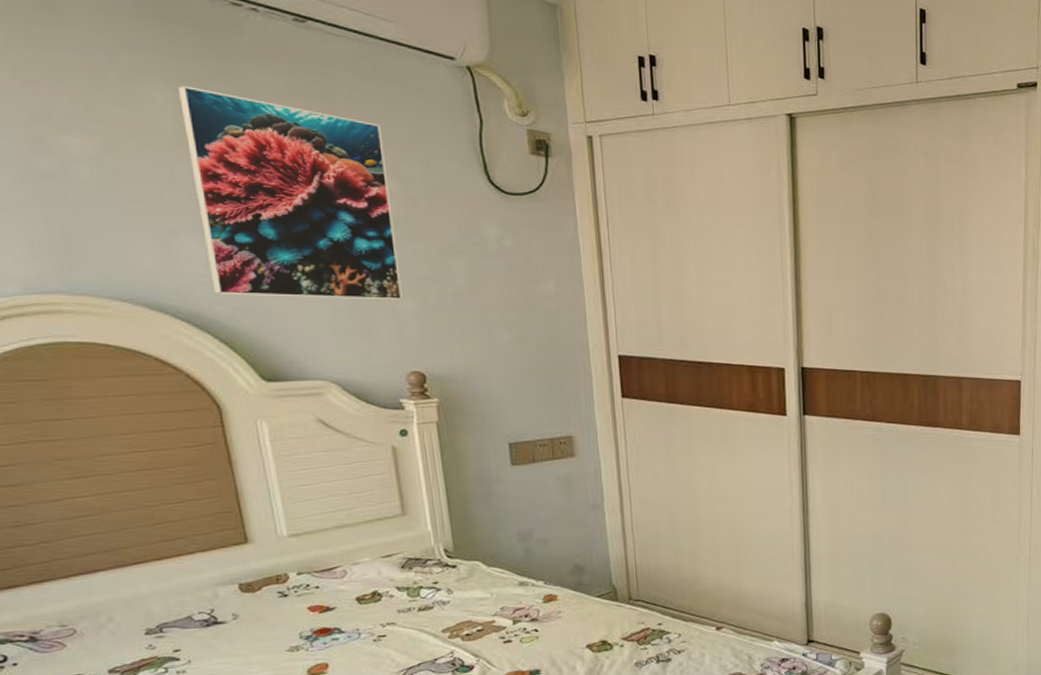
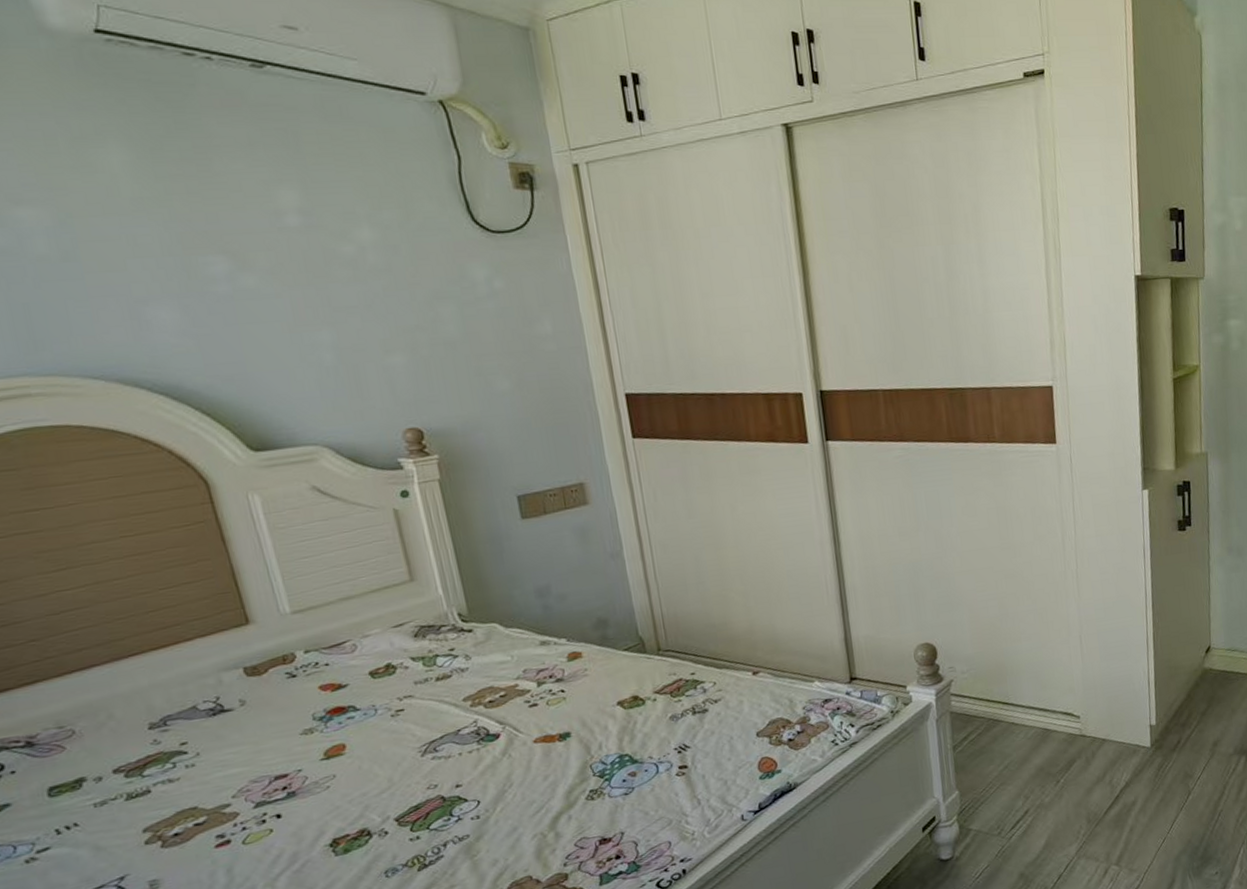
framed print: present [177,85,402,300] -> none [132,144,391,363]

